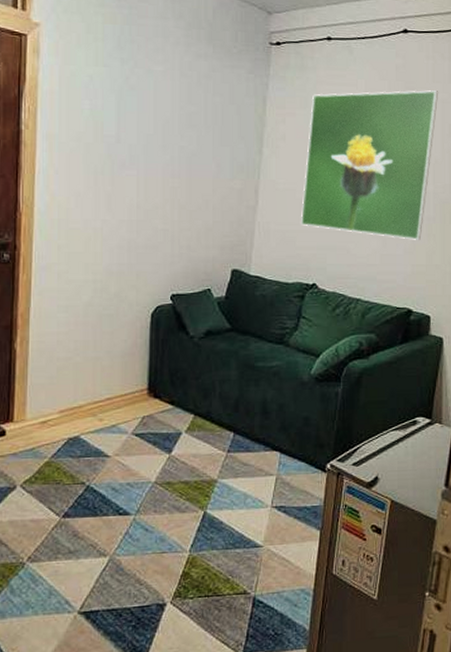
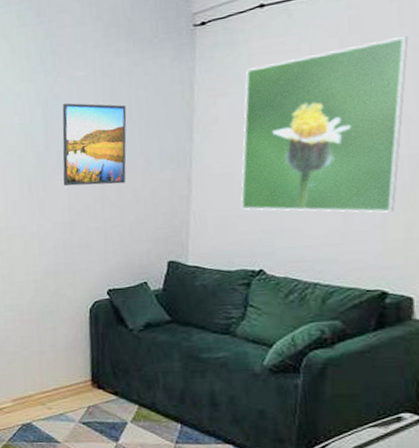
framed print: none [132,96,202,187] -> present [62,102,127,186]

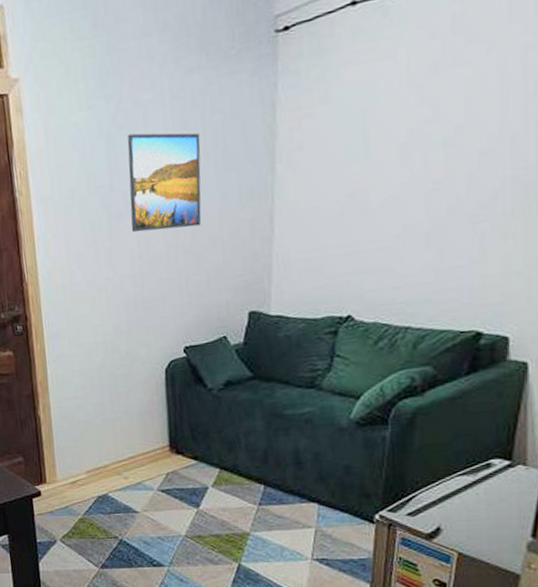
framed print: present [241,36,409,213] -> none [328,34,519,250]

